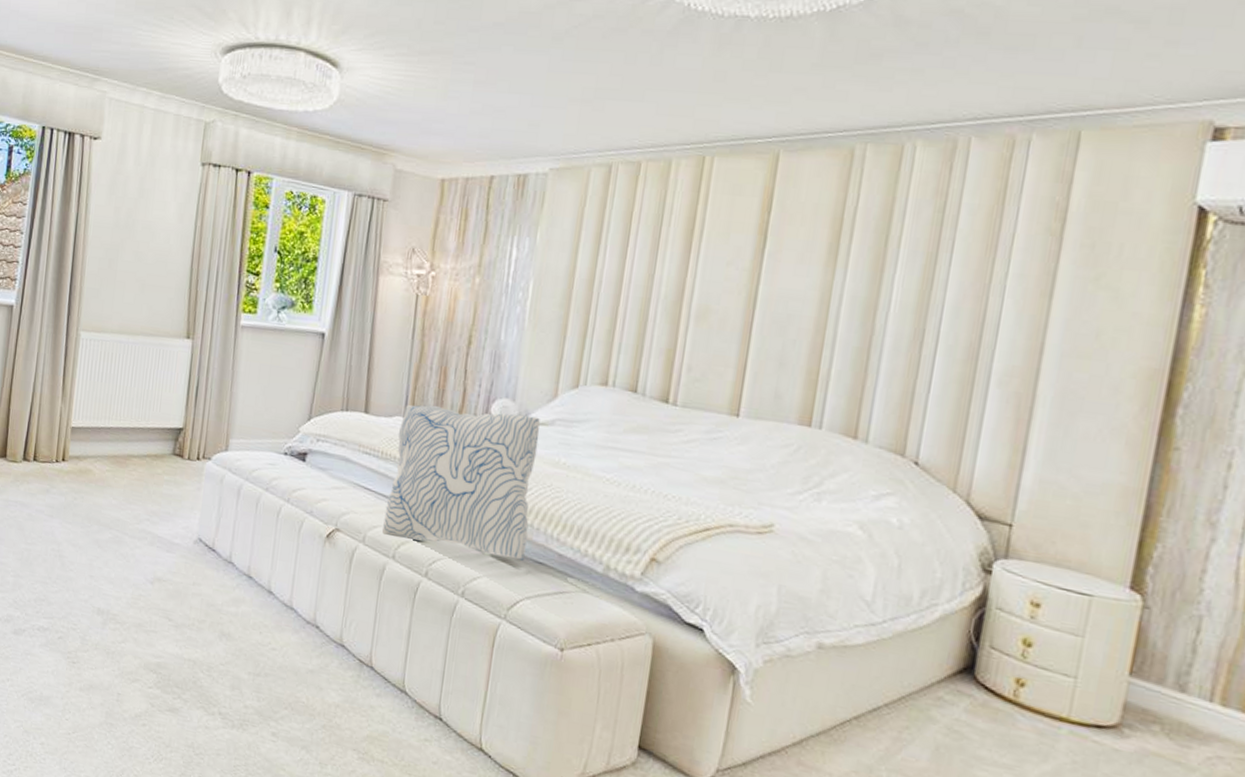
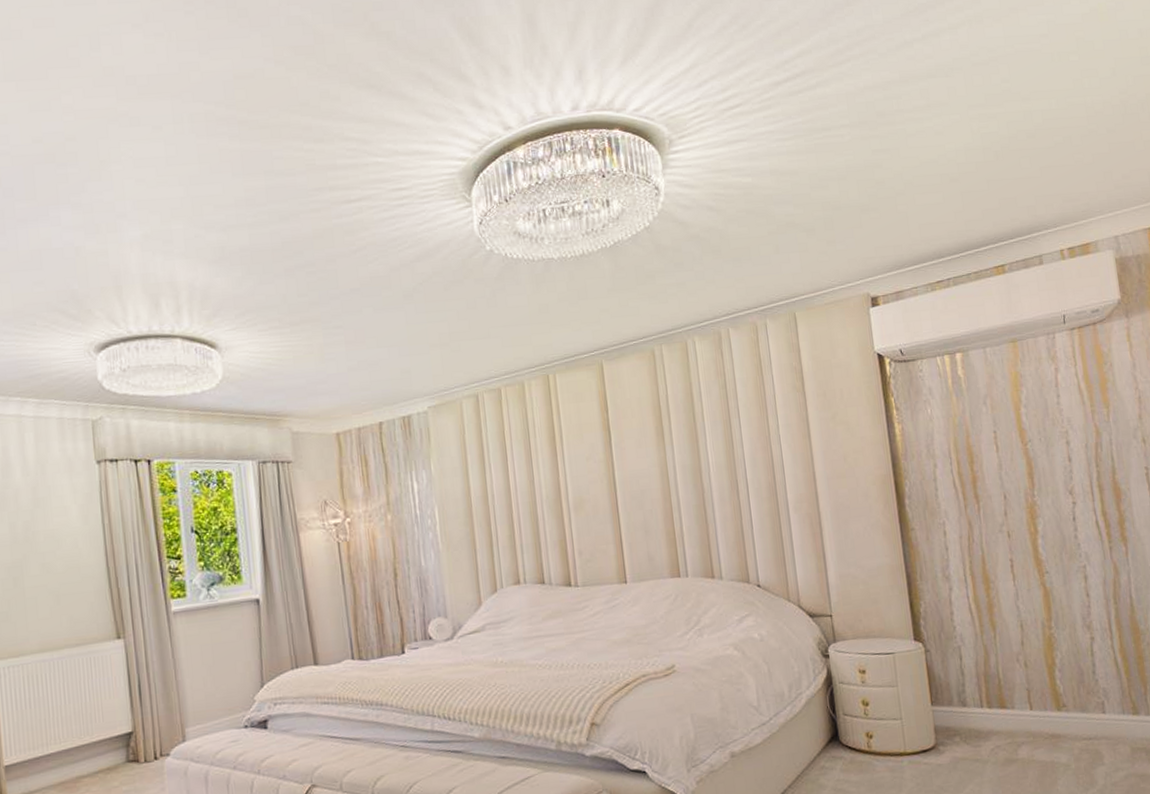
cushion: present [382,404,540,561] -> none [350,627,489,777]

